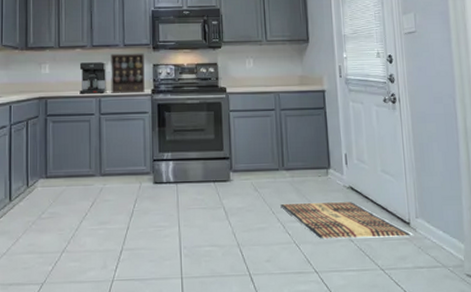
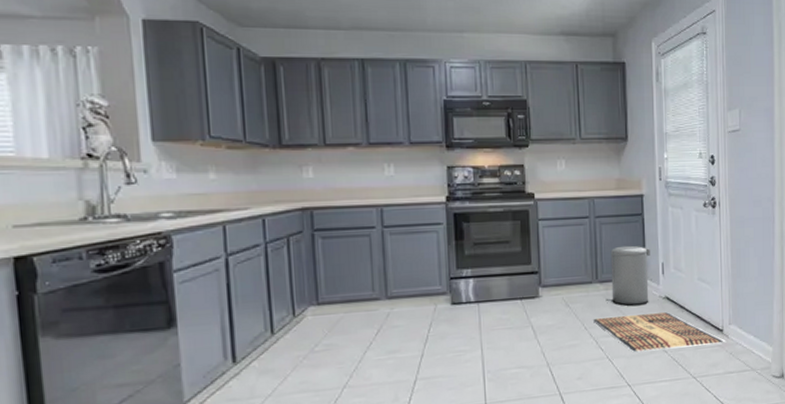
coffee maker: present [79,62,107,95] -> none [353,164,391,205]
spice rack: present [110,53,145,93] -> none [393,152,438,202]
pedal bin: none [291,136,334,194] -> present [605,245,650,307]

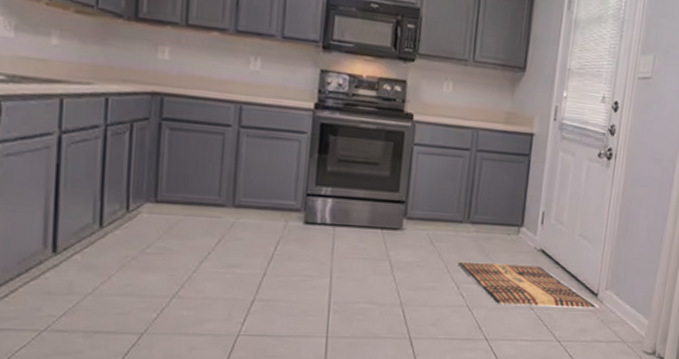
pedal bin: present [605,245,650,307] -> none [475,186,532,255]

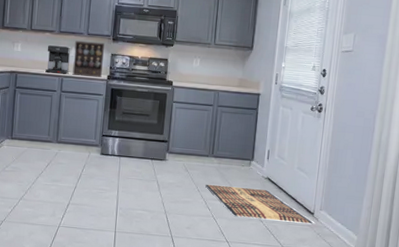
coffee maker: none [212,52,256,101] -> present [45,45,71,75]
spice rack: none [258,46,310,106] -> present [72,40,105,77]

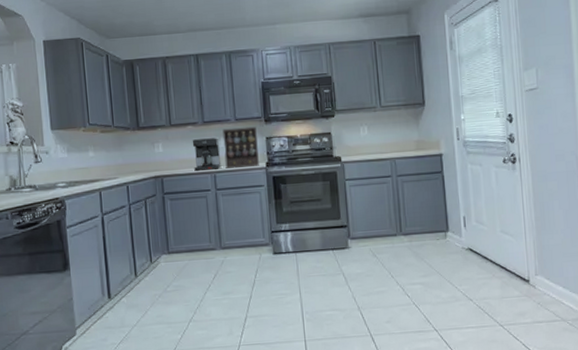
doormat: present [205,184,316,224] -> none [399,263,534,299]

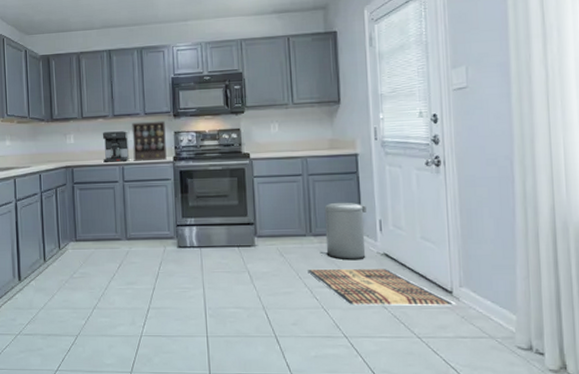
doormat: none [399,263,534,299] -> present [308,268,457,305]
pedal bin: none [410,201,452,257] -> present [320,202,366,261]

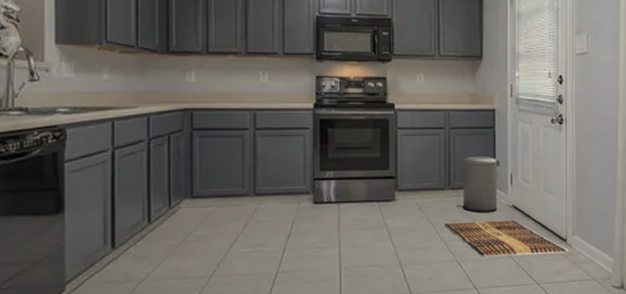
coffee maker: present [102,131,130,164] -> none [231,71,264,108]
spice rack: present [132,121,167,161] -> none [268,62,306,106]

